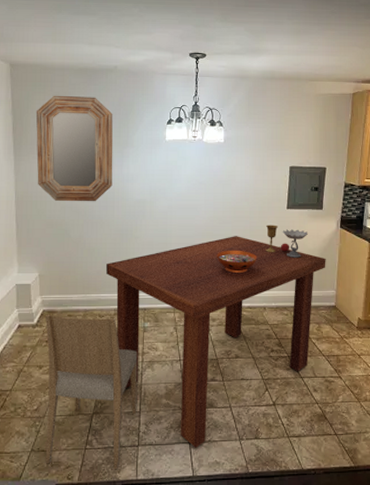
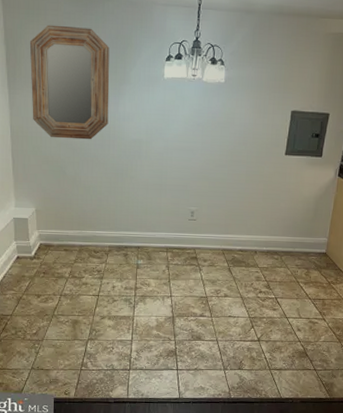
dining chair: present [45,314,138,470] -> none [43,247,131,389]
dining table: present [106,236,326,448] -> none [101,180,321,375]
decorative bowl: present [217,250,258,273] -> none [211,194,252,217]
goblet: present [265,225,308,258] -> none [260,170,305,205]

